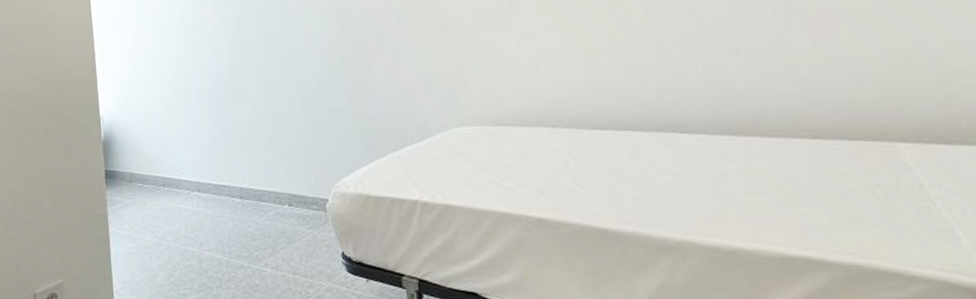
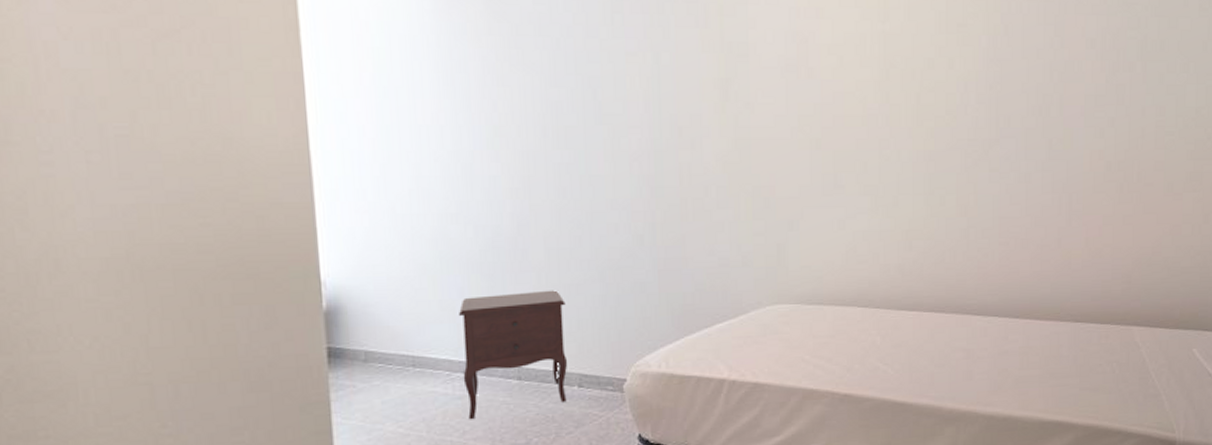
nightstand: none [194,119,280,233] -> present [459,290,568,420]

